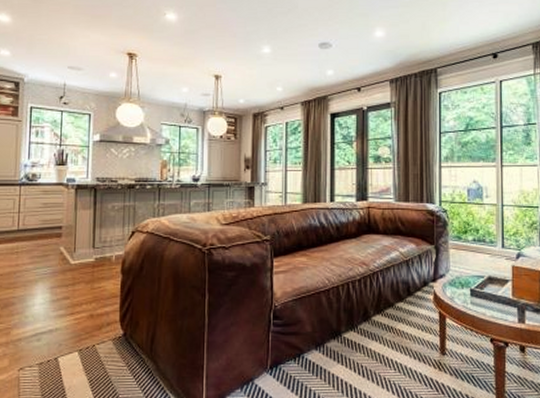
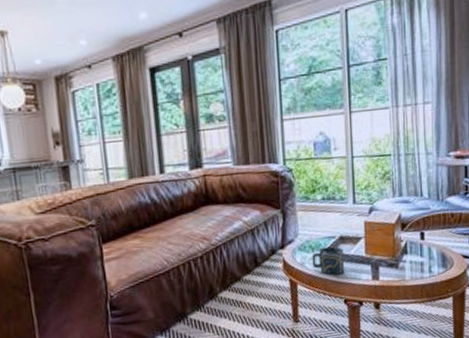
cup: none [461,285,492,313] -> present [312,246,345,275]

